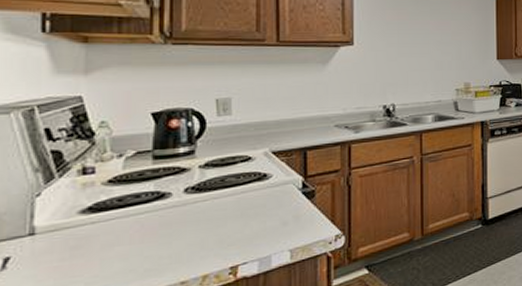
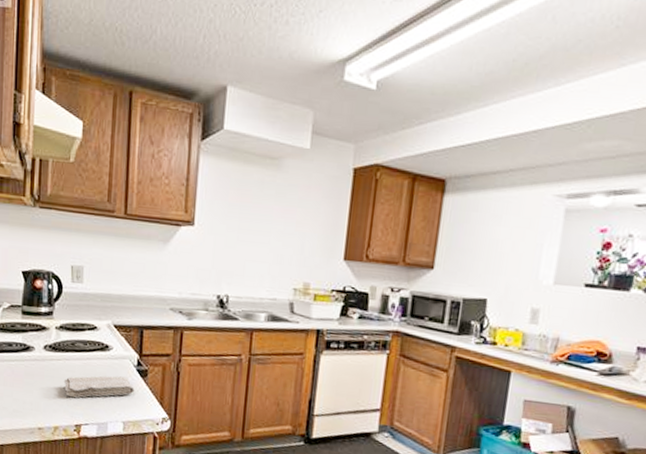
washcloth: none [212,202,301,239] -> present [63,375,135,398]

